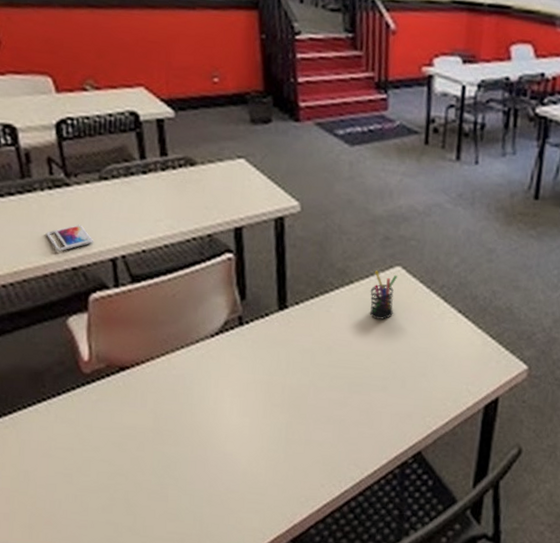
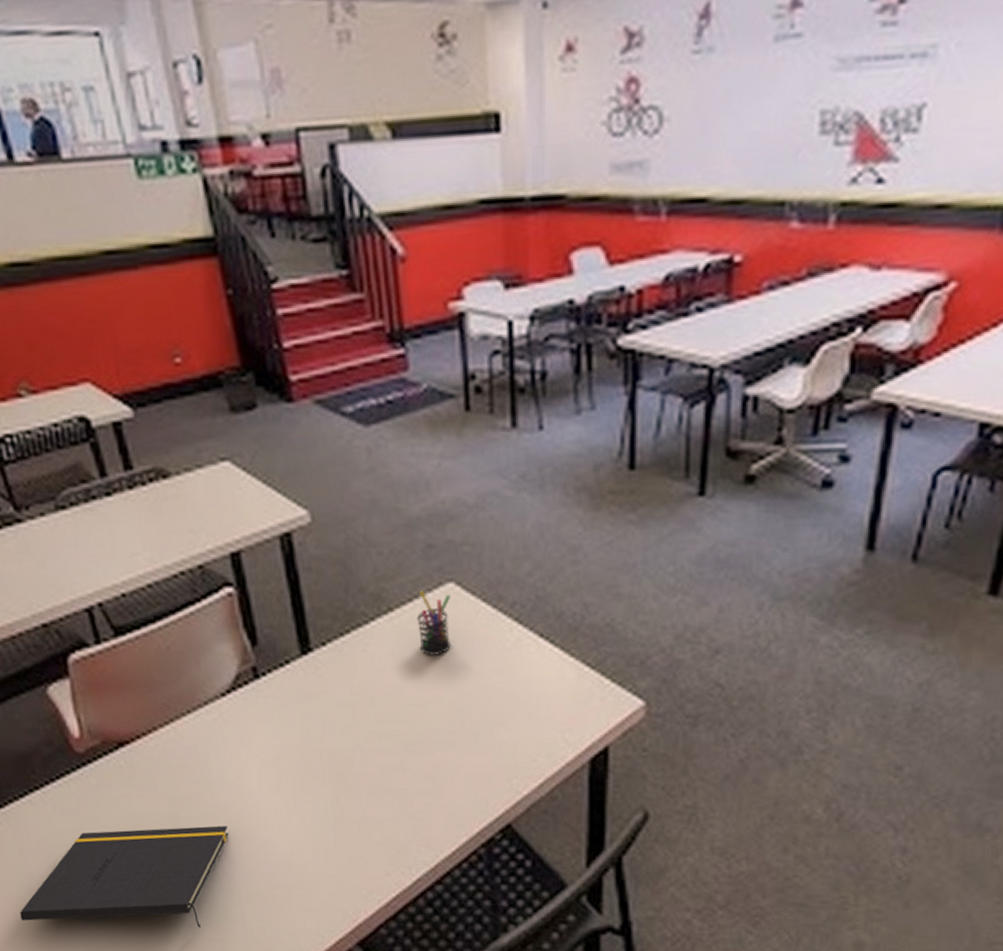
notepad: none [11,438,200,523] -> present [20,825,229,928]
smartphone: present [46,224,93,252] -> none [4,569,61,606]

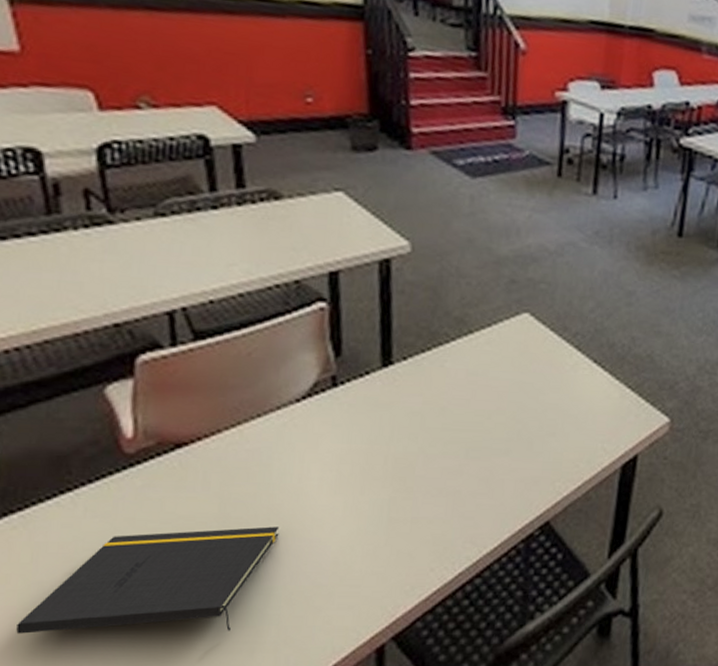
pen holder: present [416,591,451,655] -> none [492,318,524,373]

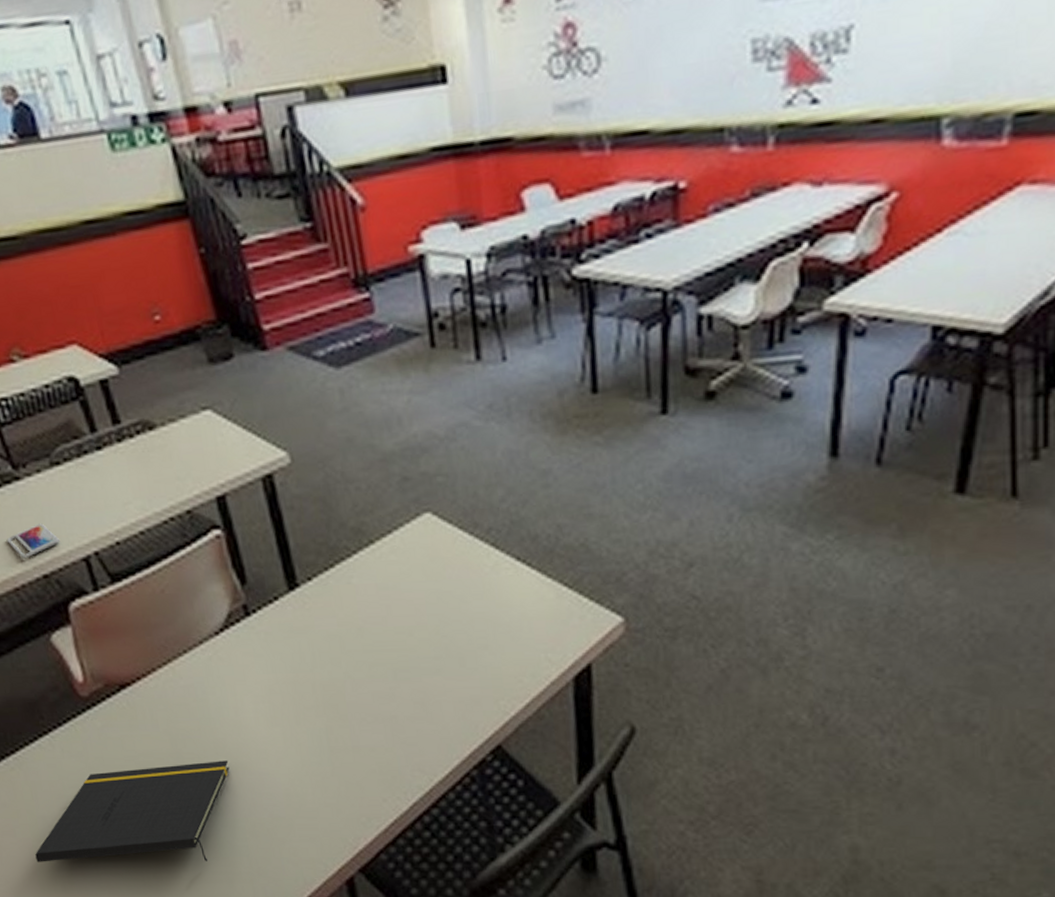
smartphone: none [78,271,144,305] -> present [6,523,60,559]

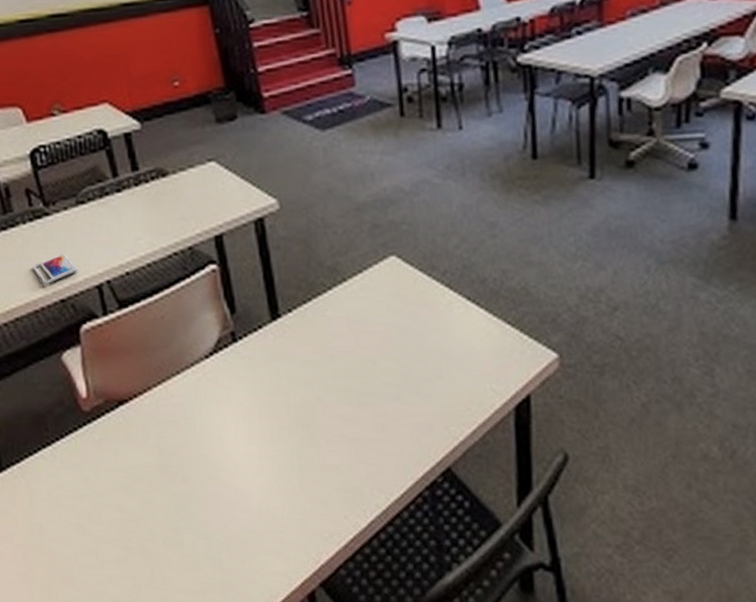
notepad: present [35,760,230,862] -> none [28,475,210,572]

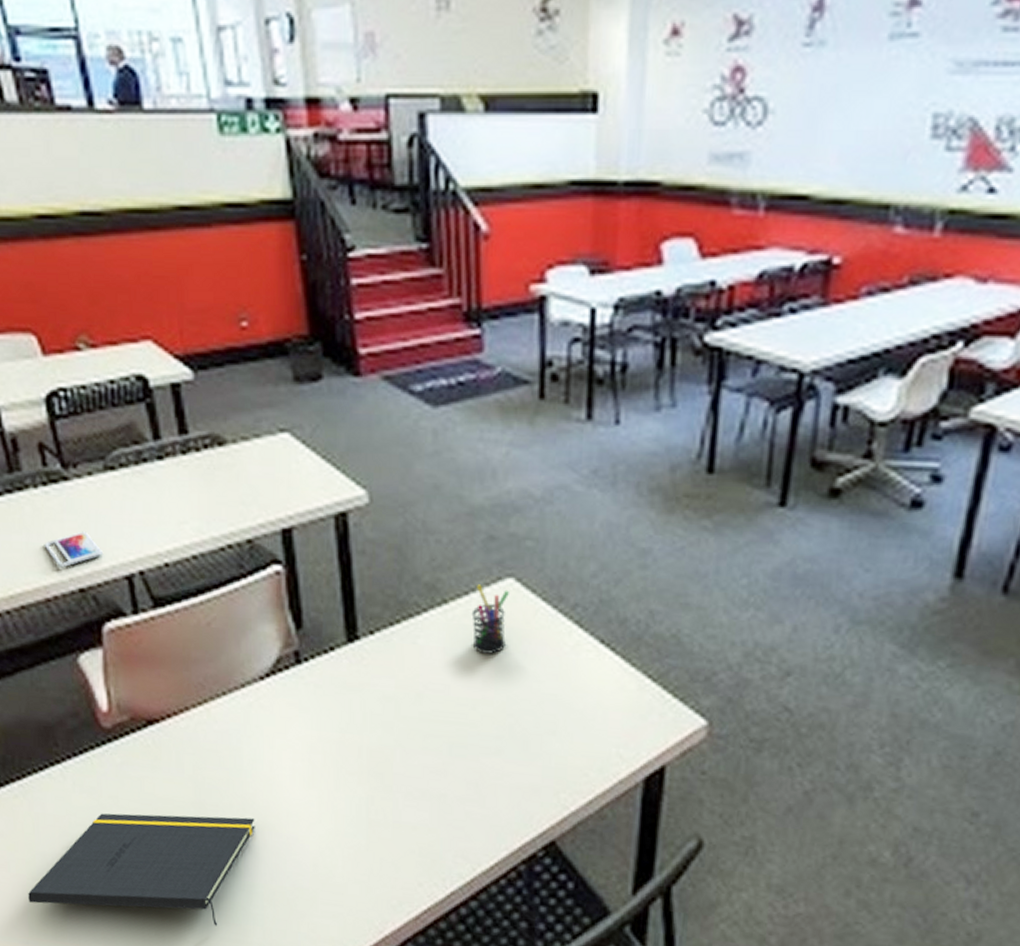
notepad: none [28,475,210,572] -> present [28,813,255,926]
pen holder: none [366,263,394,318] -> present [471,584,509,654]

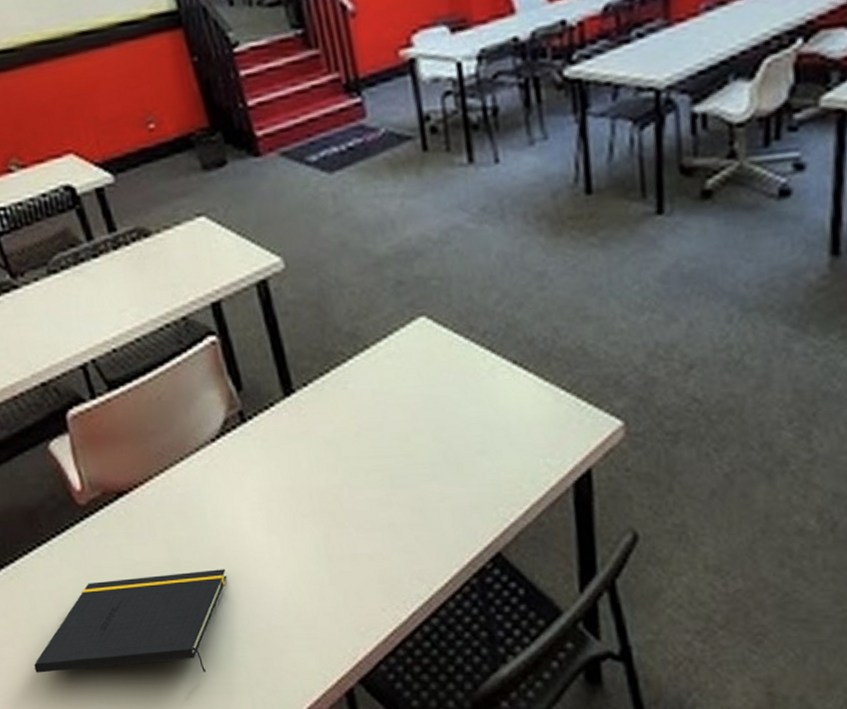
smartphone: present [44,531,102,568] -> none [4,331,57,367]
pen holder: present [471,584,509,654] -> none [392,326,427,389]

